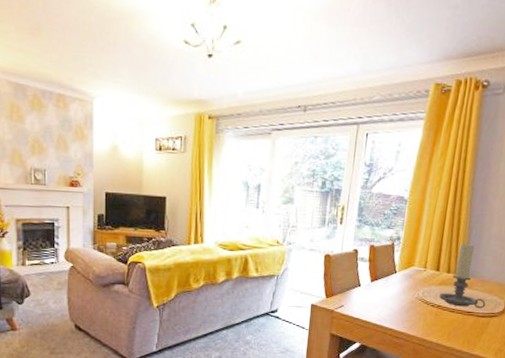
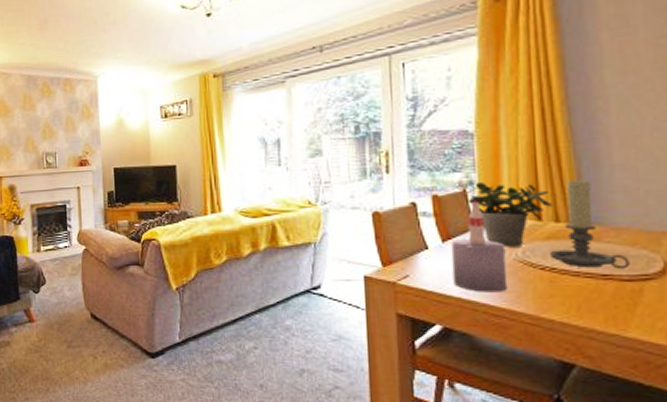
bottle: none [373,252,413,321] -> present [451,201,508,293]
potted plant: none [394,239,448,289] -> present [468,183,553,247]

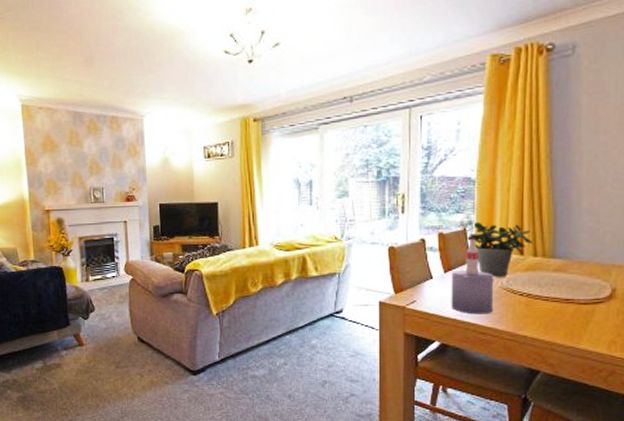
candle holder: present [549,179,630,269] -> none [527,221,587,295]

